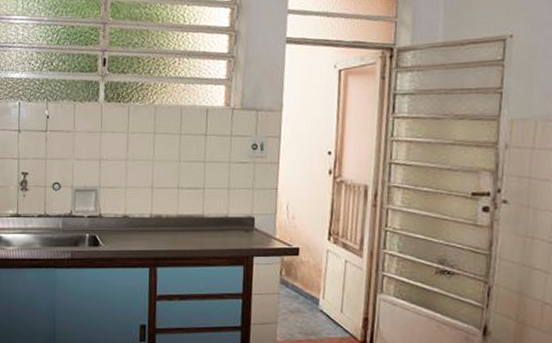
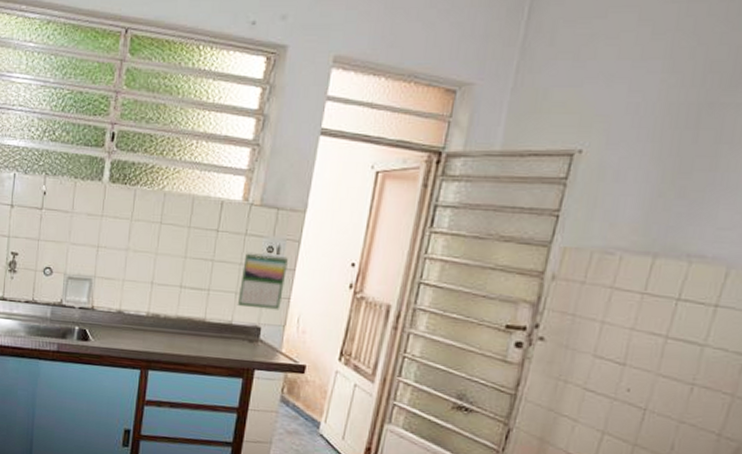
calendar: none [230,150,272,201] -> present [237,251,288,310]

